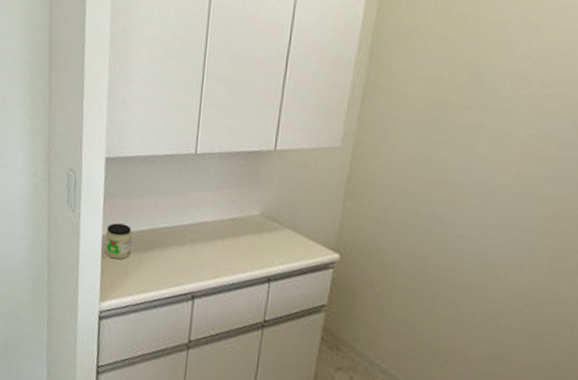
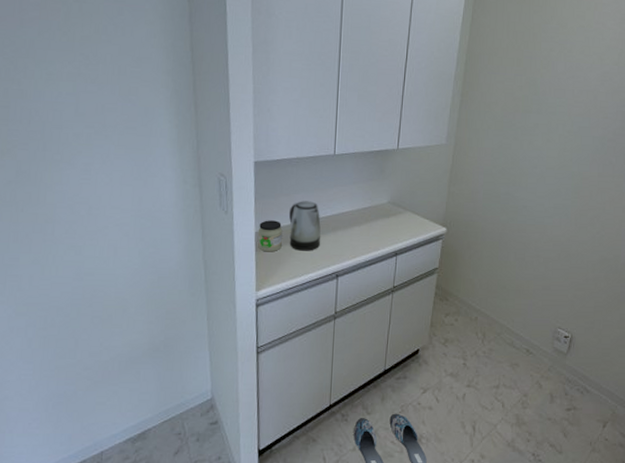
kettle: none [139,204,176,264] -> present [288,201,321,251]

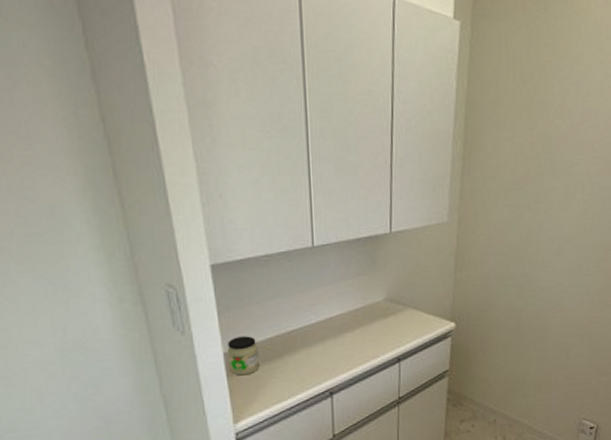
kettle: present [288,201,321,251] -> none [263,308,306,370]

